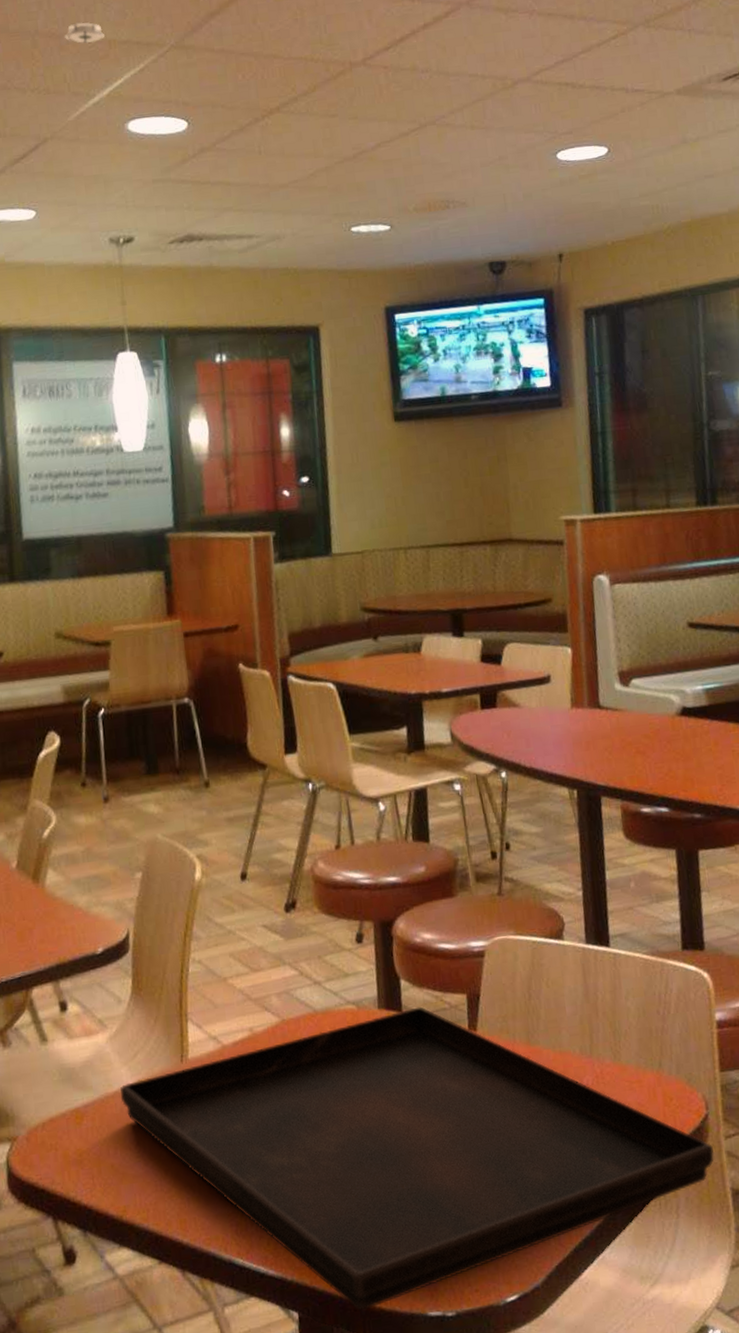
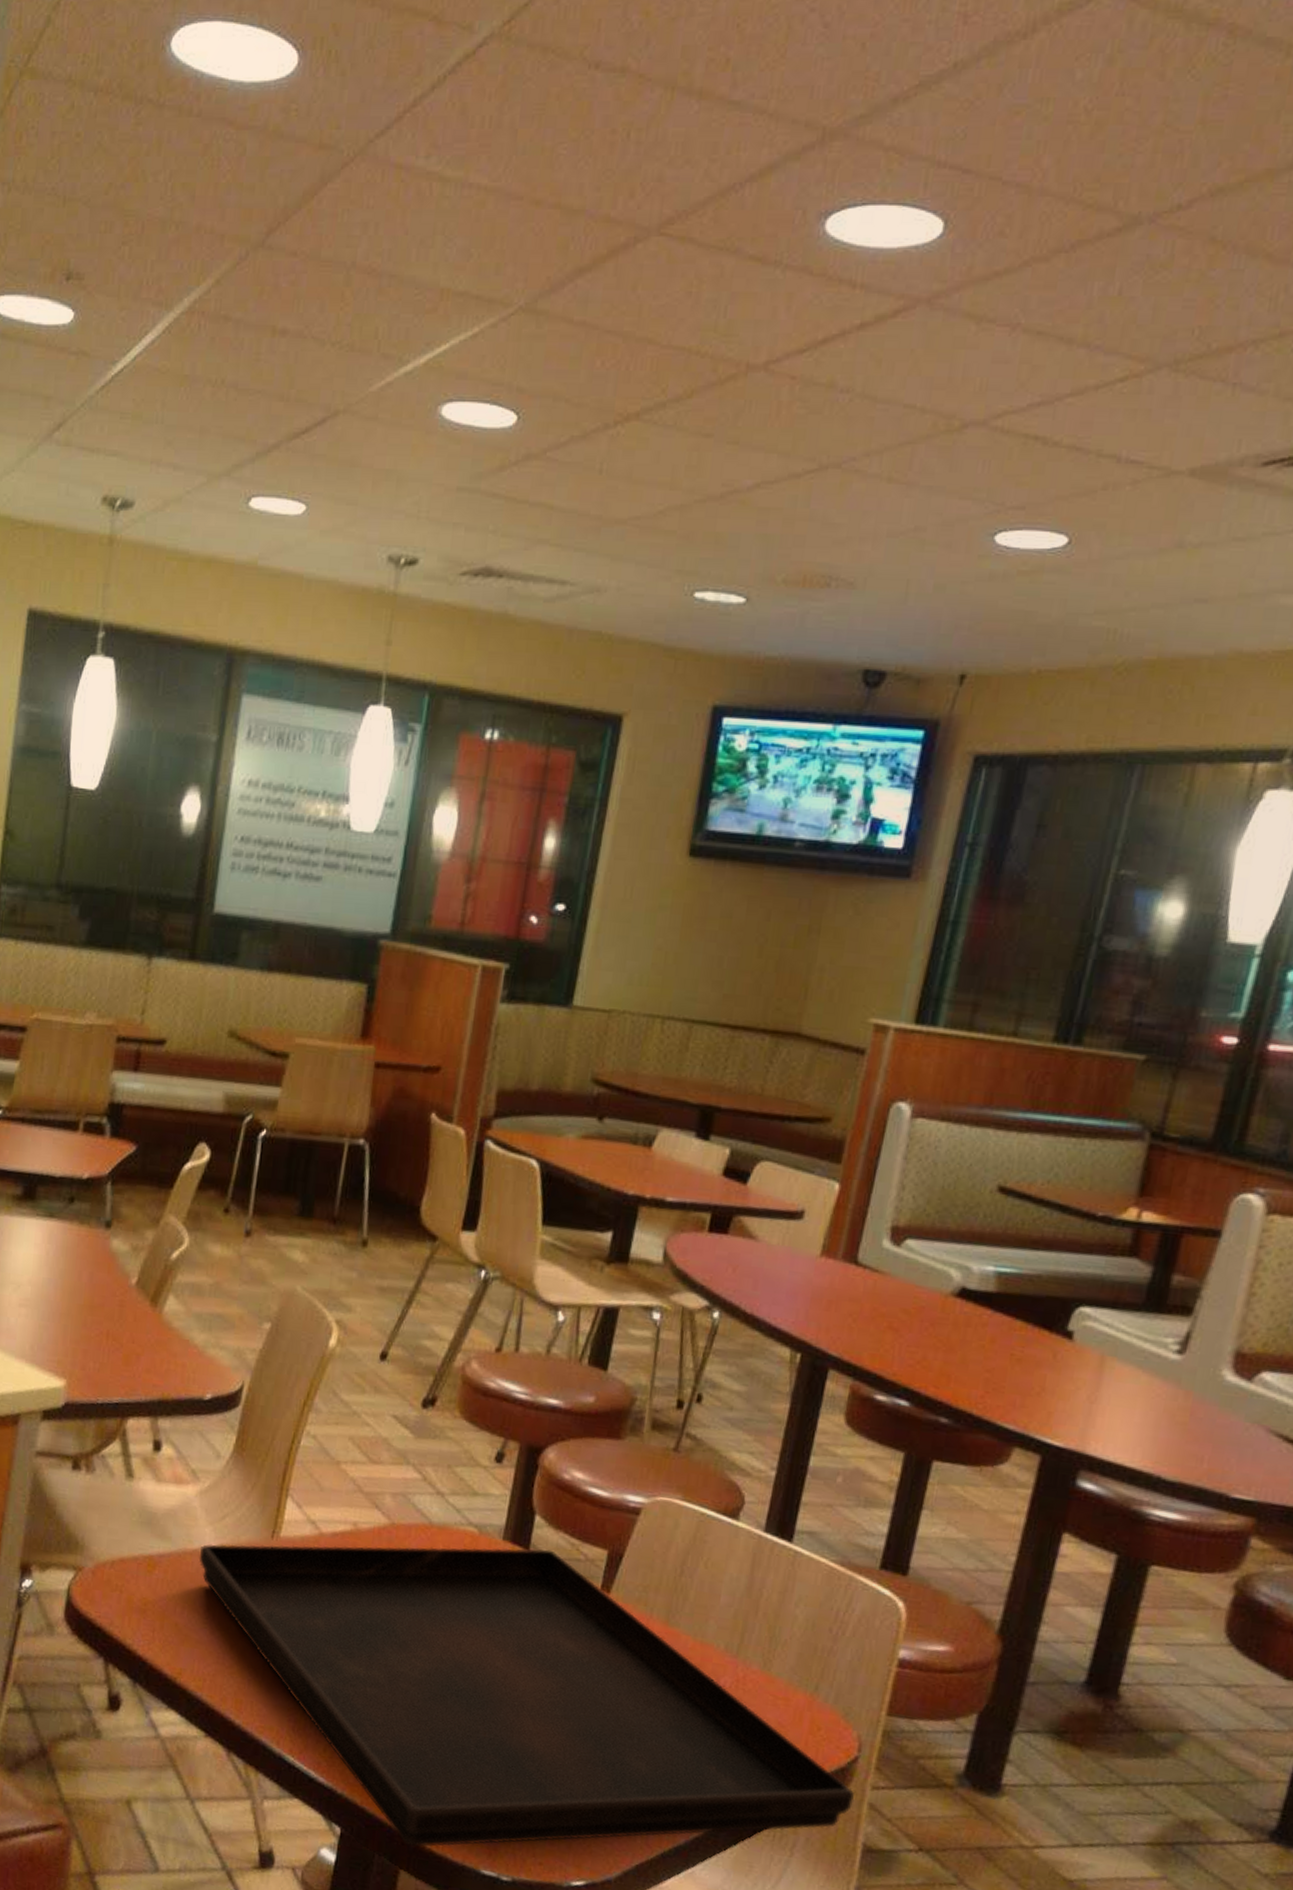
smoke detector: present [64,21,106,44] -> none [385,257,439,290]

